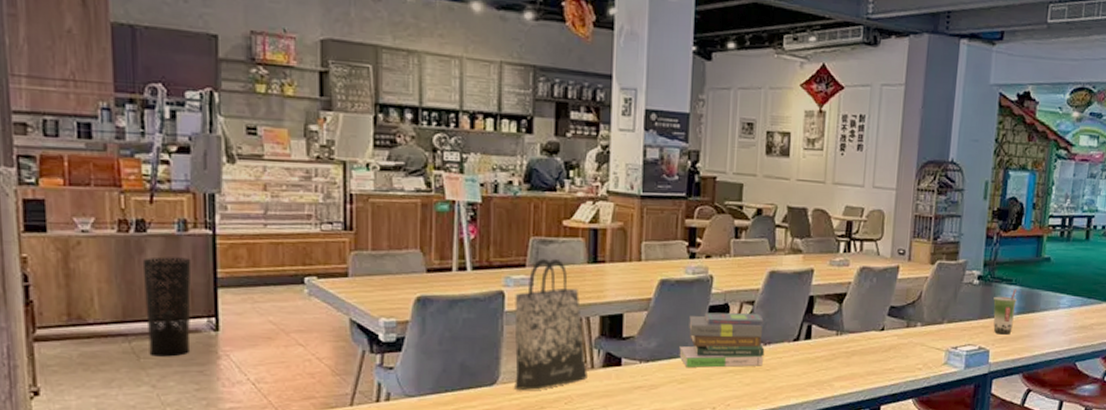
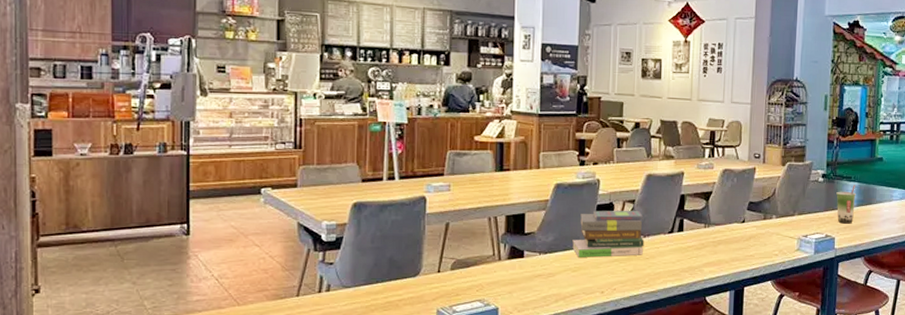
umbrella stand: present [142,257,192,357] -> none [129,174,169,258]
shopping bag: present [514,259,587,390] -> none [434,169,495,280]

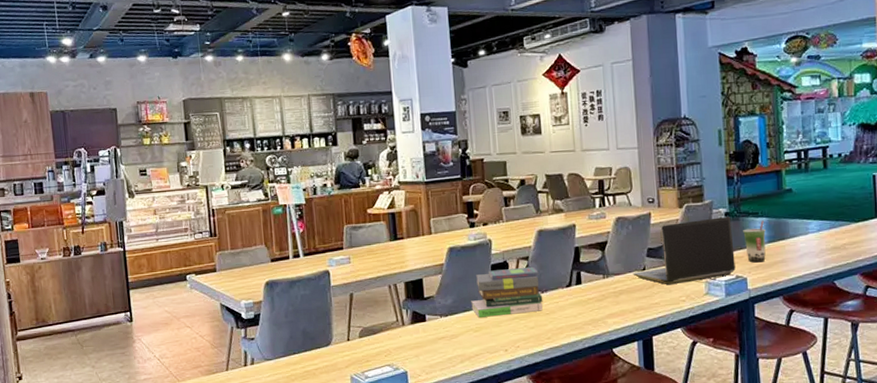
laptop computer: none [732,178,827,239] -> present [633,217,736,285]

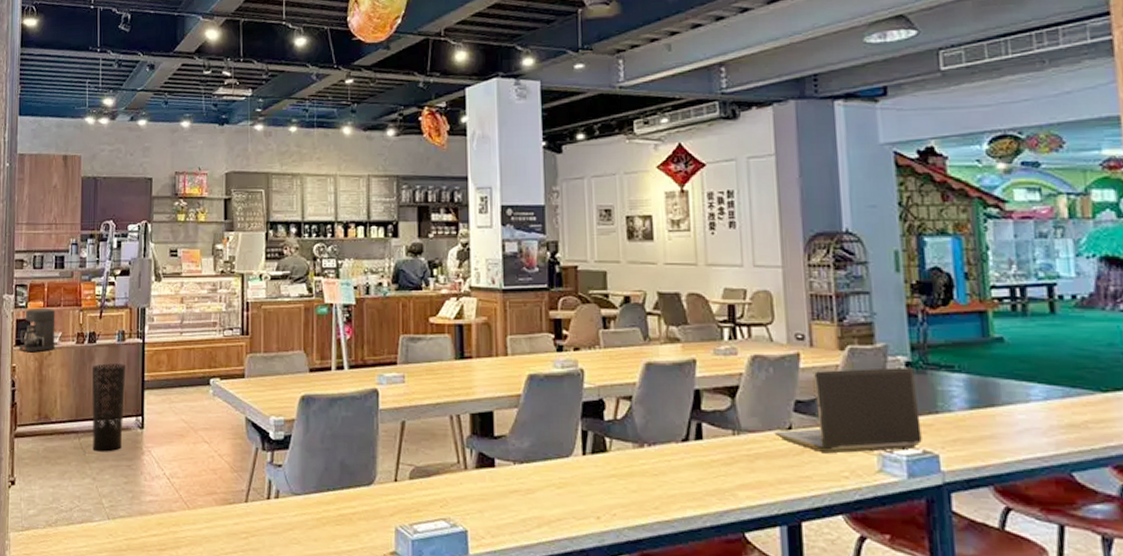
coffee maker: none [9,228,44,269] -> present [19,308,56,353]
umbrella stand: none [80,270,115,345] -> present [91,363,126,452]
books: present [471,266,543,318] -> none [554,409,650,471]
beverage cup: present [743,220,766,263] -> none [932,377,967,435]

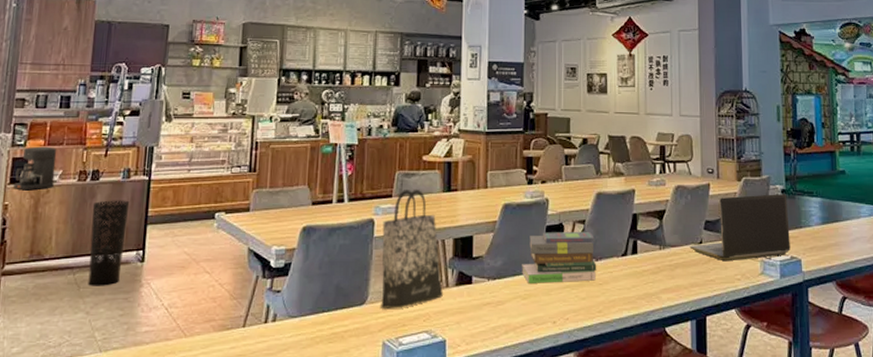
shopping bag: none [388,356,461,491] -> present [381,190,443,308]
books: none [554,409,650,471] -> present [522,231,597,283]

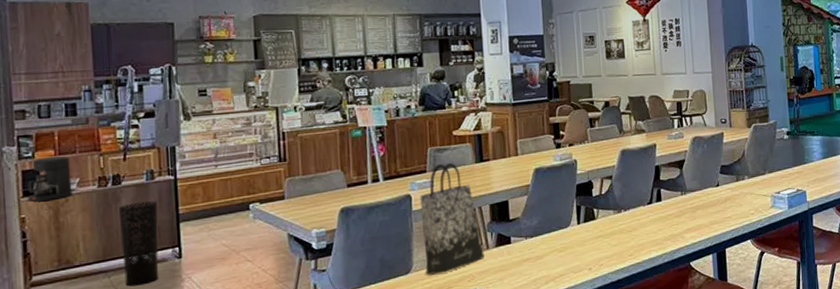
books: present [522,231,597,283] -> none [556,185,626,238]
laptop computer: present [689,194,790,262] -> none [708,135,796,200]

